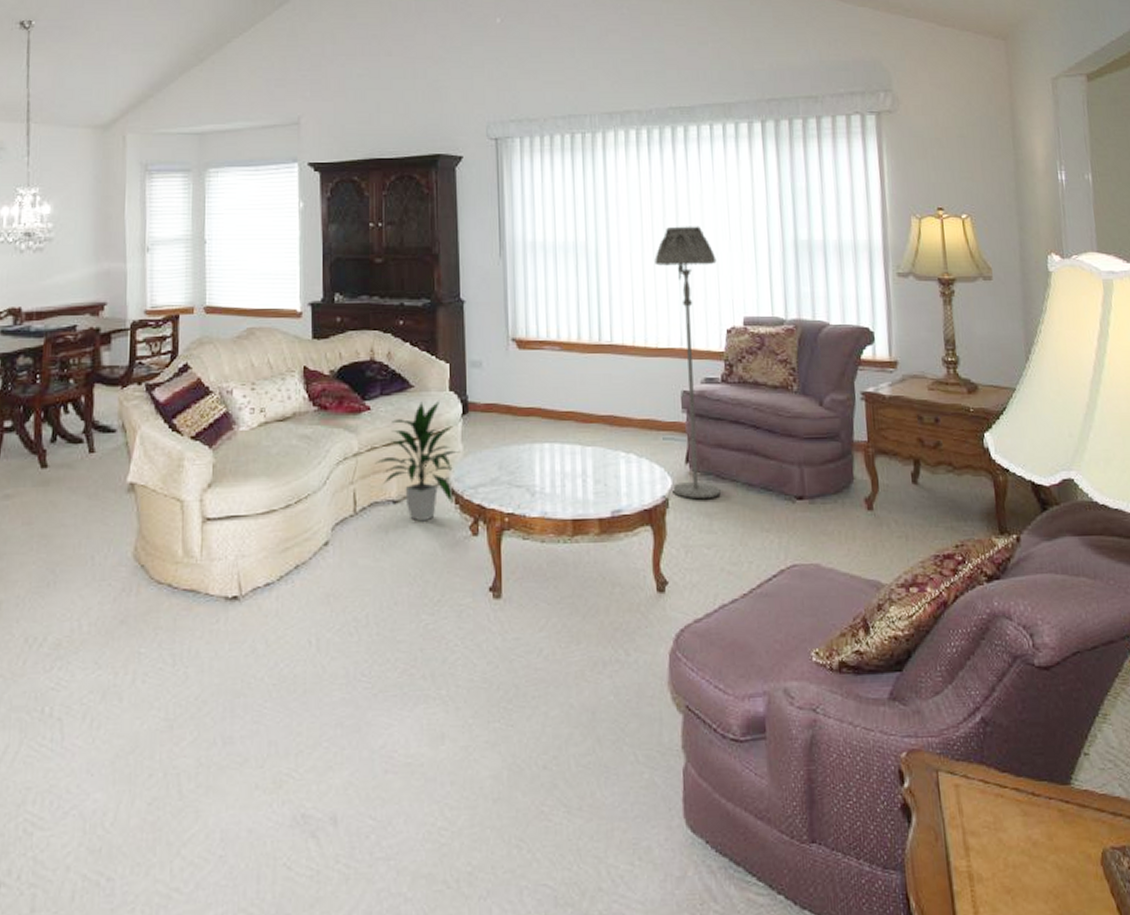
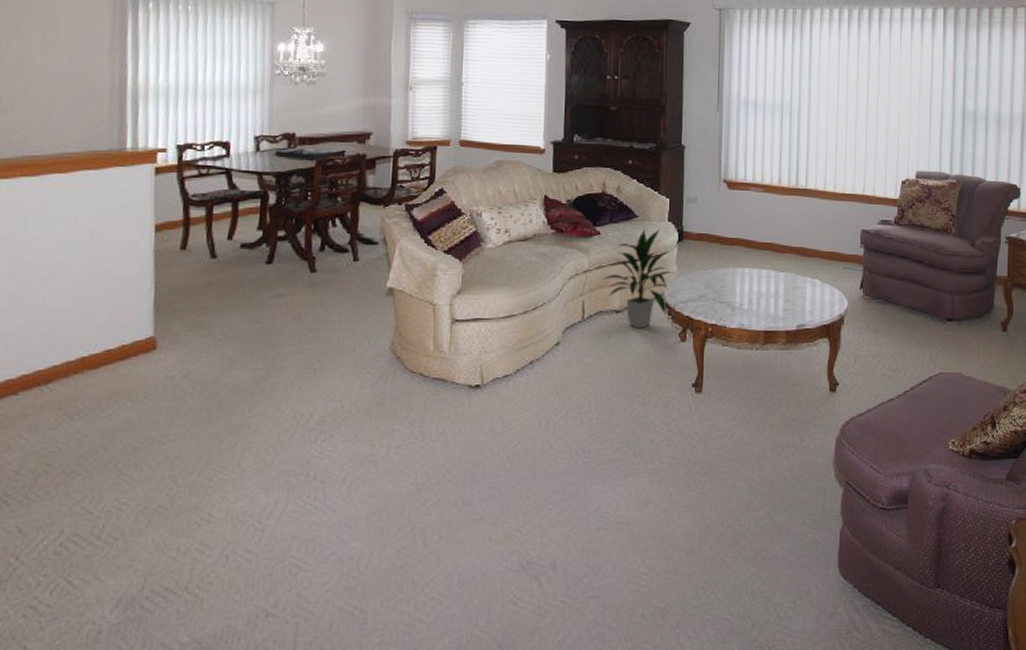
floor lamp: present [655,226,721,500] -> none [847,93,898,319]

